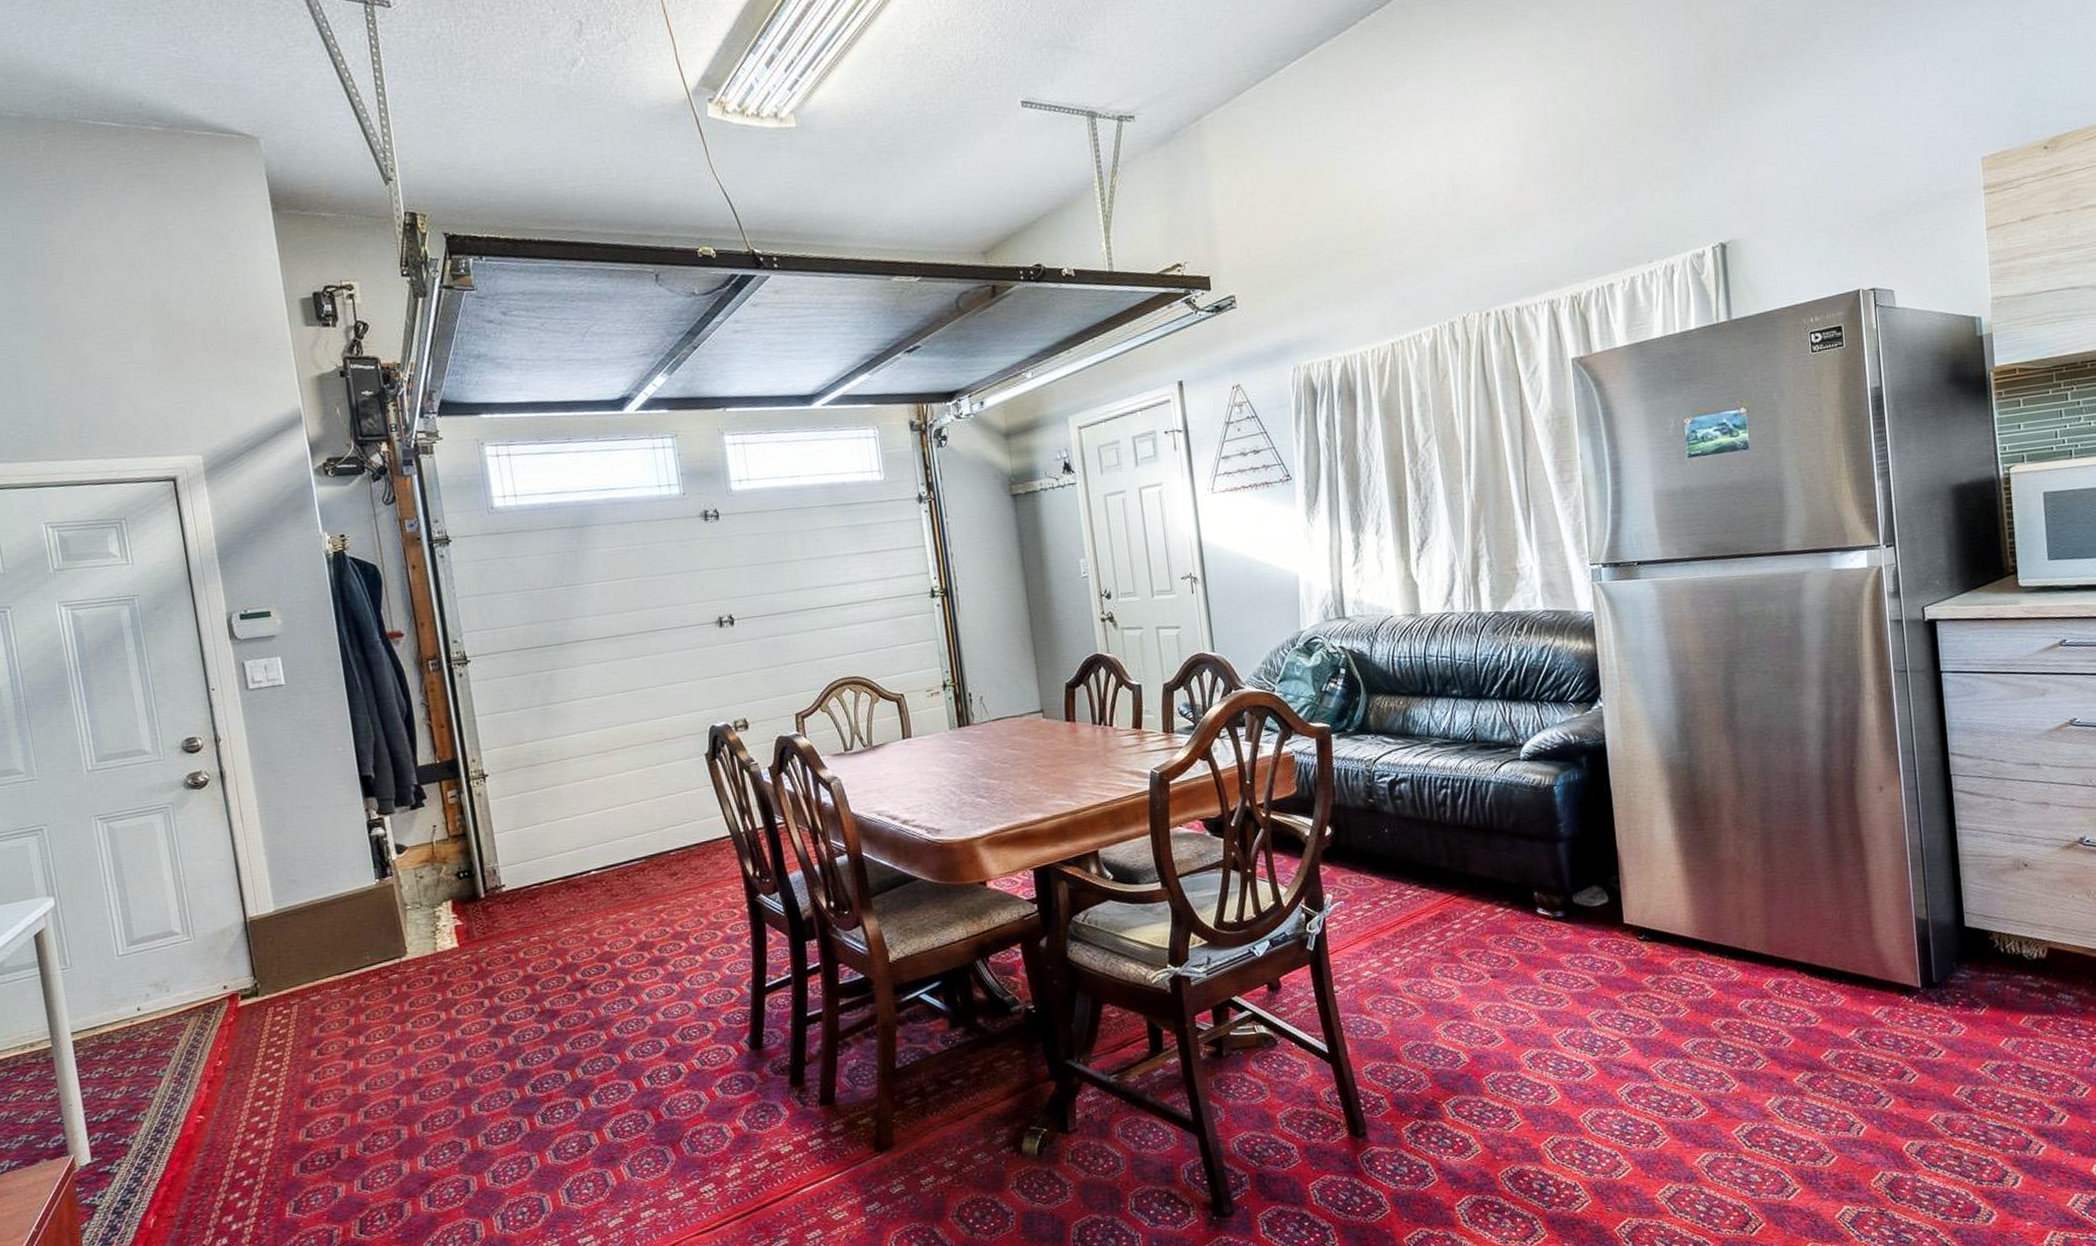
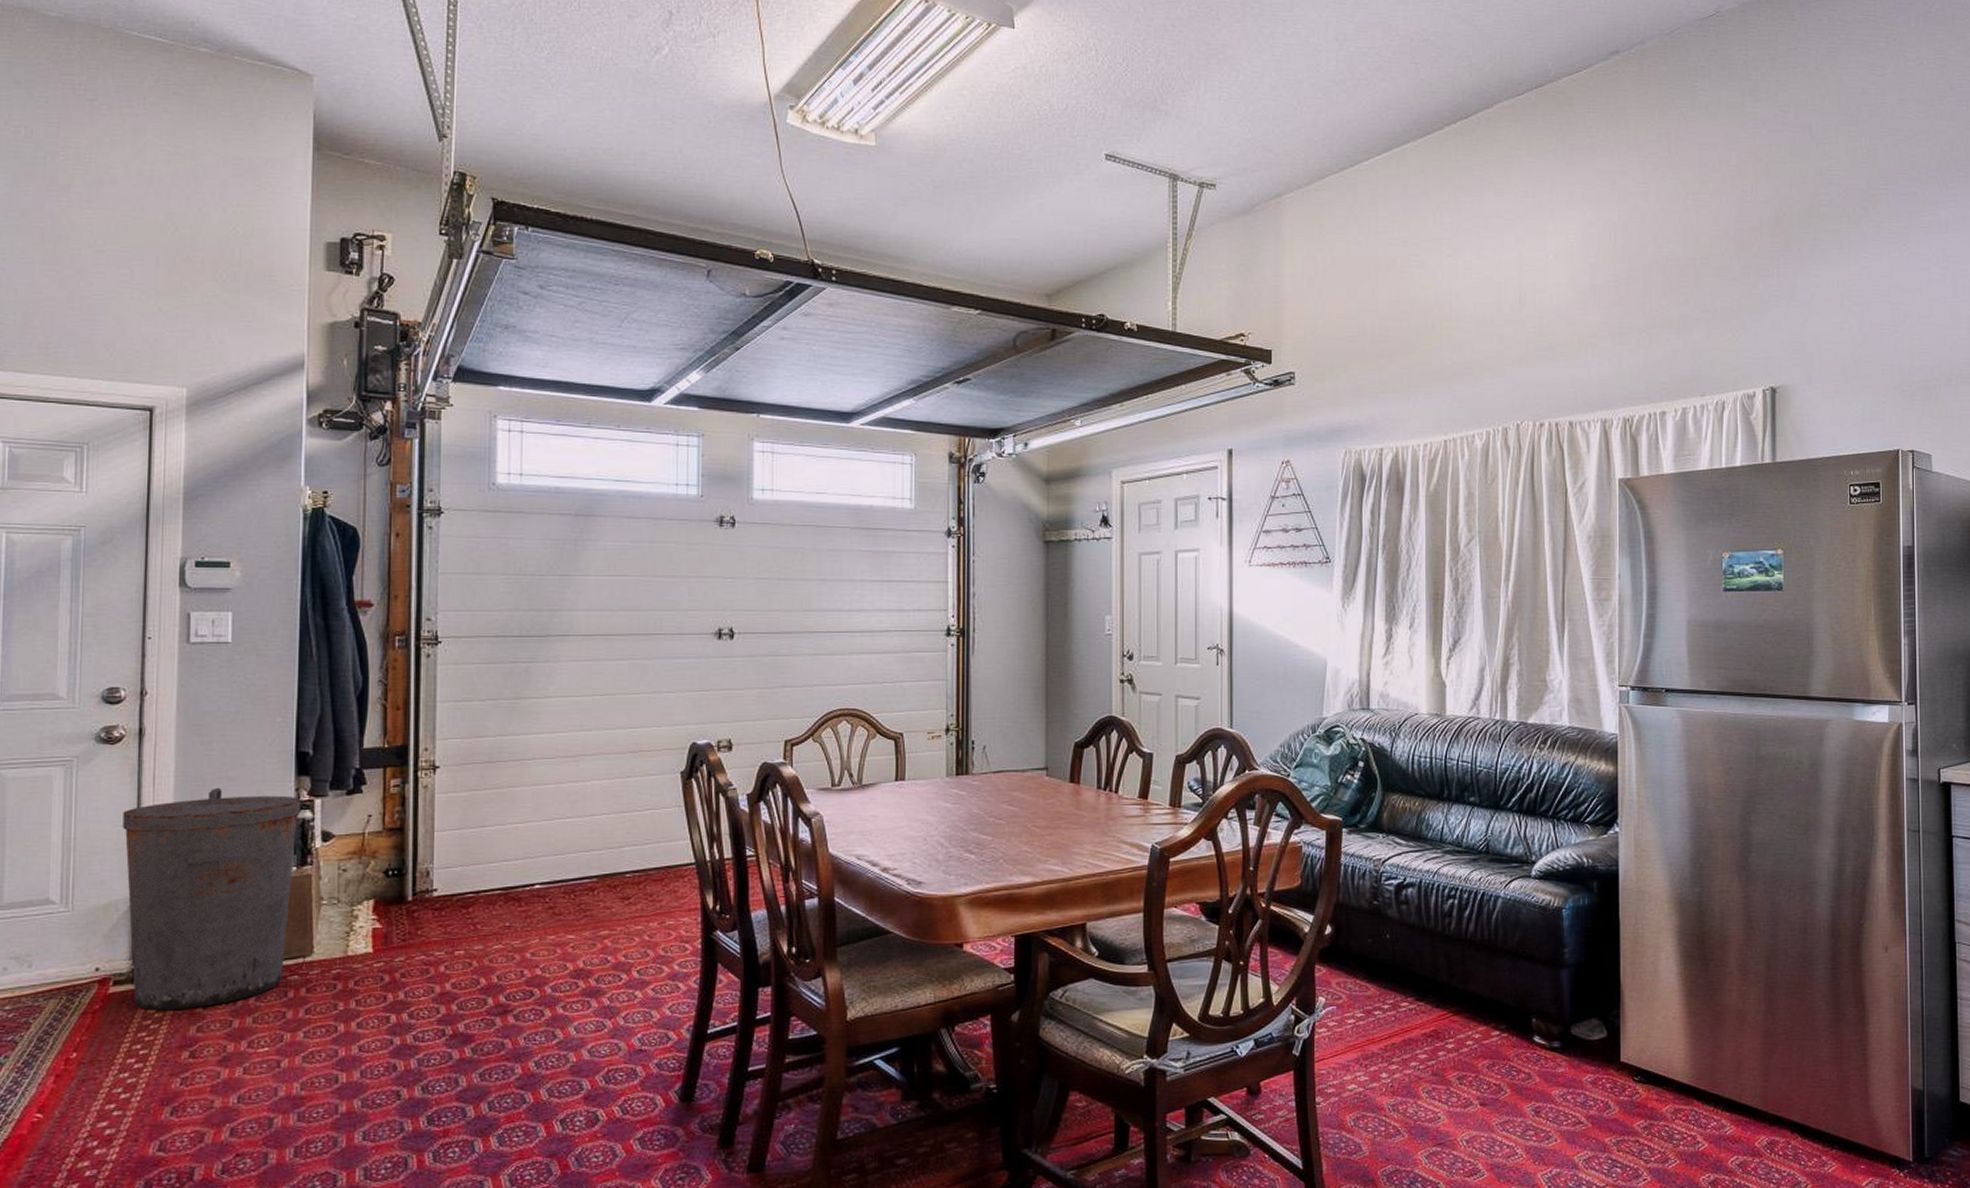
trash can: none [220,816,385,1018] -> present [122,787,301,1011]

